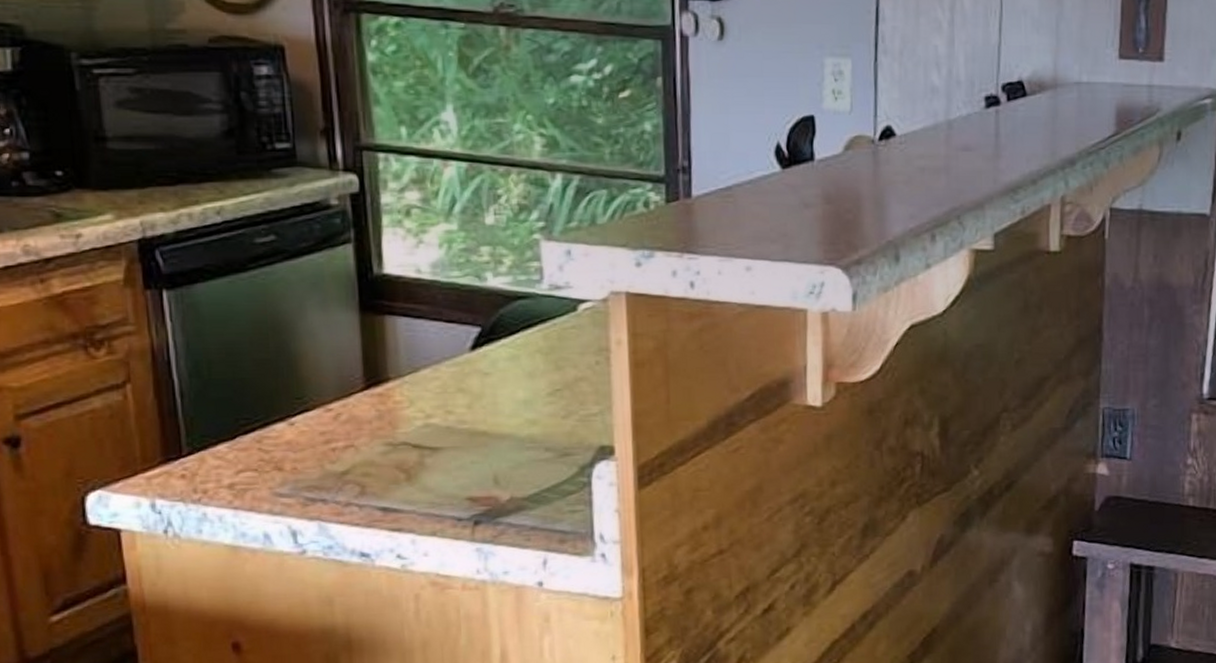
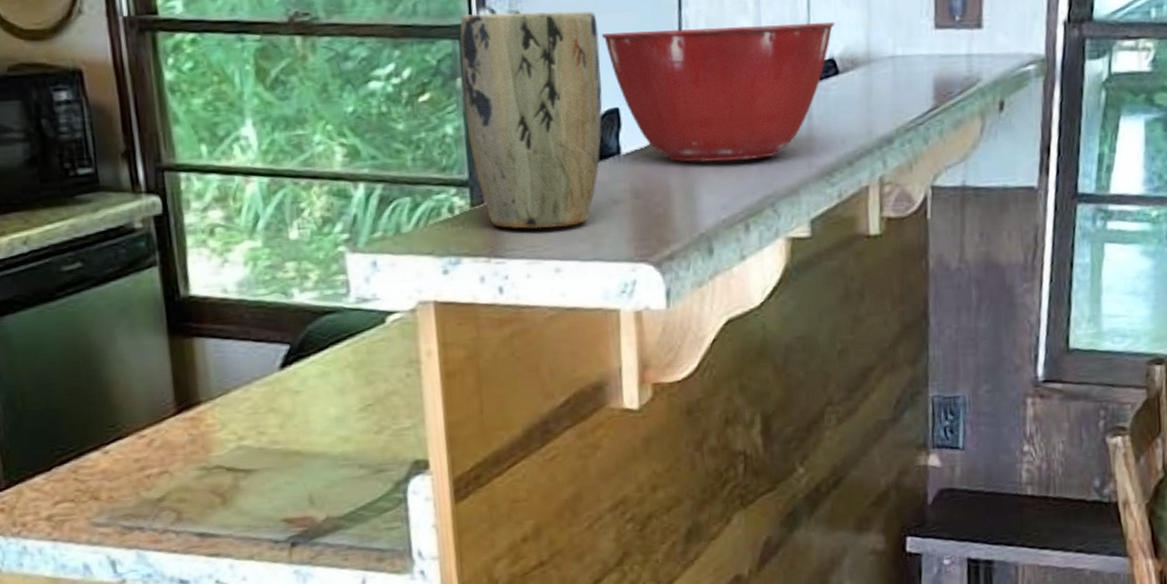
plant pot: none [661,16,799,228] -> present [460,11,603,229]
mixing bowl: none [800,43,1025,173] -> present [601,21,835,163]

